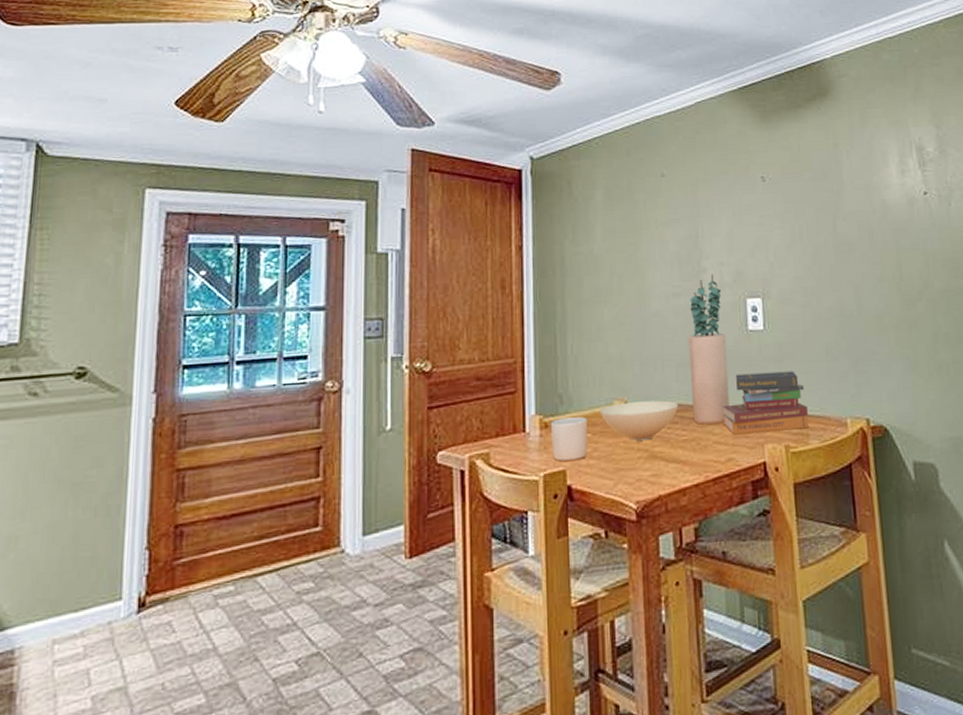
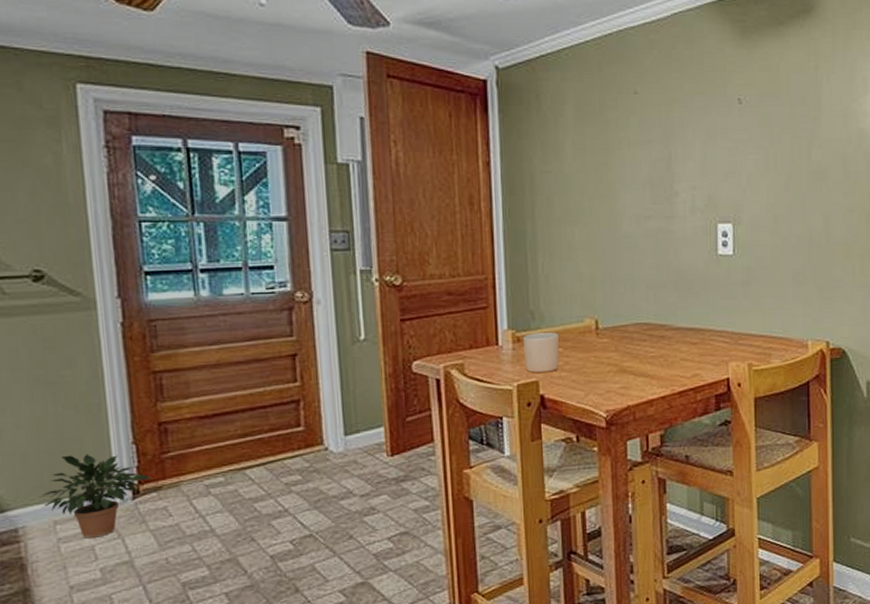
potted plant: none [42,561,160,660] -> present [39,454,152,539]
bowl: present [599,400,679,441] -> none [570,319,648,356]
vase: present [688,274,730,426] -> none [658,198,697,344]
books: present [721,371,809,435] -> none [689,295,771,353]

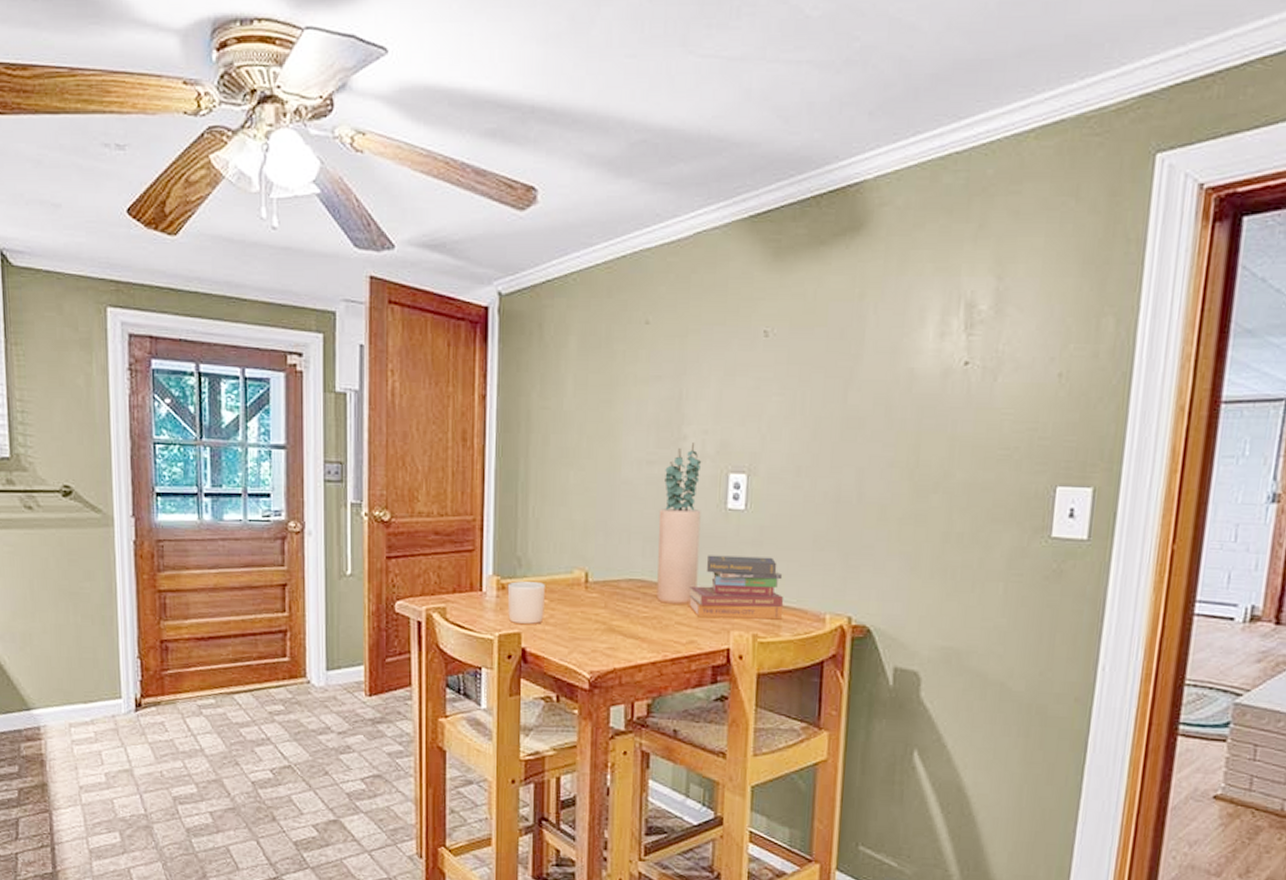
potted plant: present [39,454,152,539] -> none [58,663,152,744]
vase: none [658,198,697,344] -> present [656,442,702,606]
books: none [689,295,771,353] -> present [688,555,783,620]

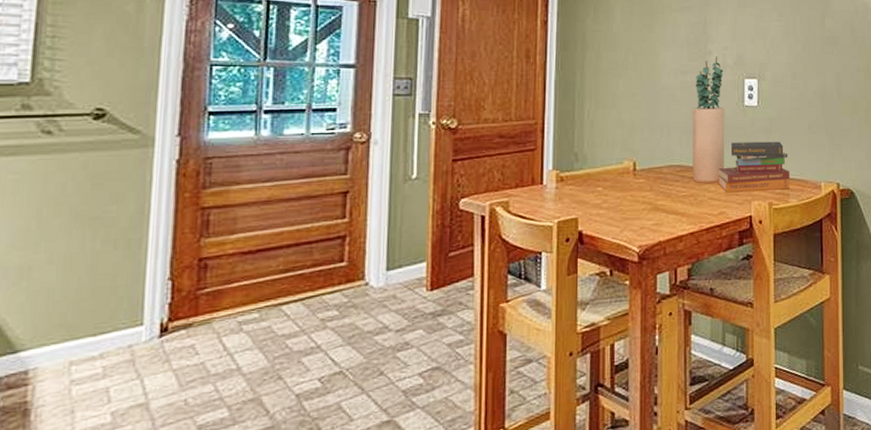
mug: present [507,581,545,625] -> none [565,173,599,211]

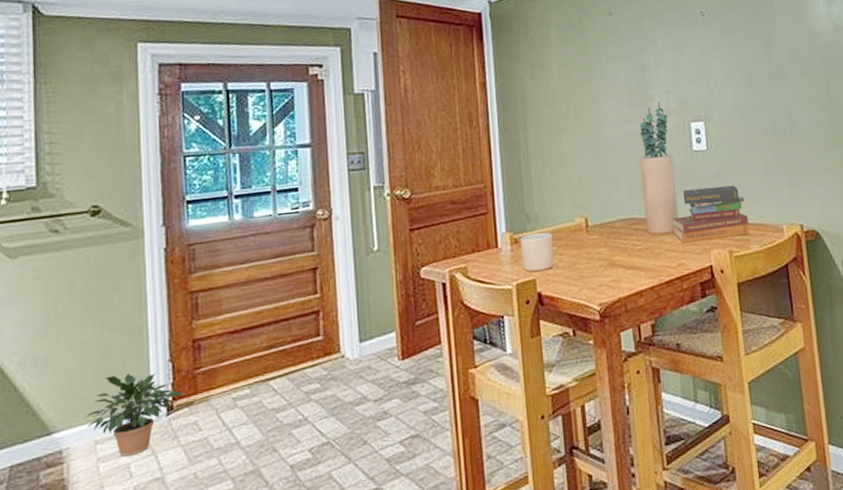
potted plant: none [58,290,183,380] -> present [83,373,185,457]
mug: none [565,173,599,211] -> present [519,232,554,273]

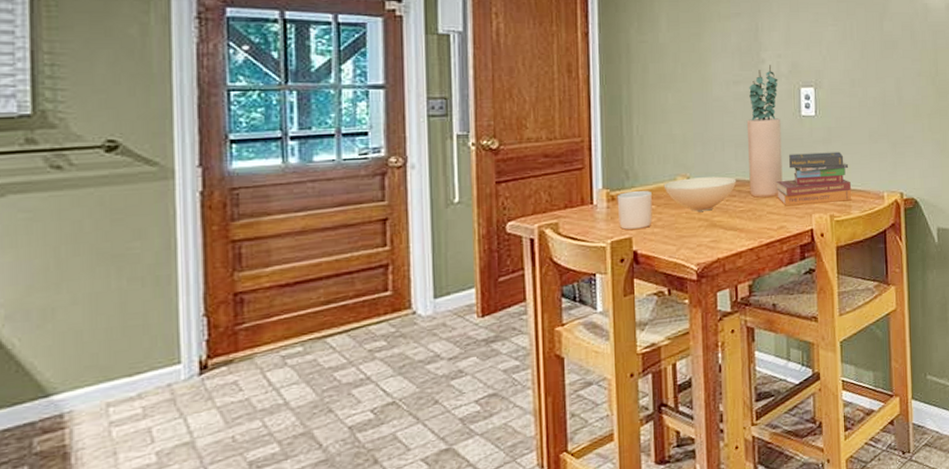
potted plant: present [83,373,185,457] -> none [92,329,223,420]
bowl: none [563,215,633,252] -> present [663,176,737,212]

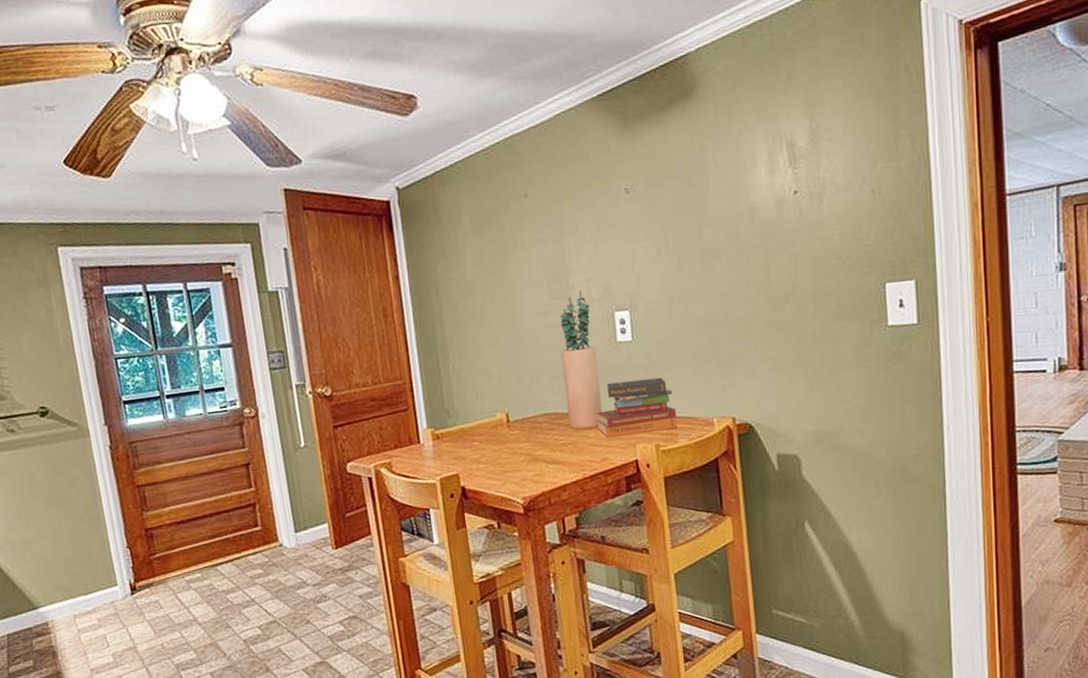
mug: present [617,191,653,231] -> none [441,428,477,467]
bowl: present [663,176,737,212] -> none [484,410,556,447]

